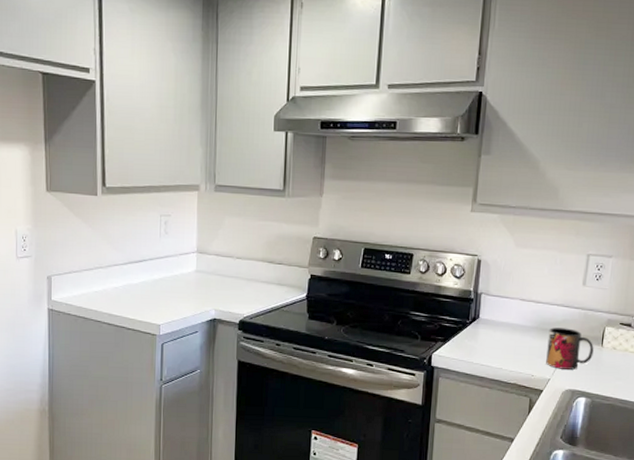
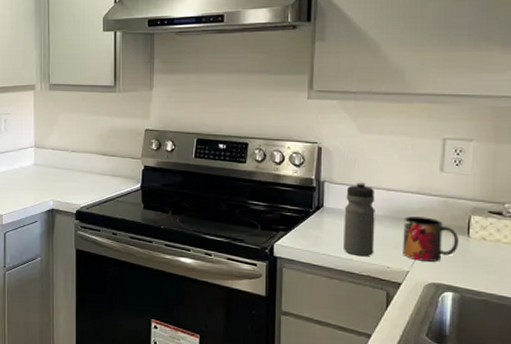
water bottle: none [495,294,526,366] -> present [343,181,375,257]

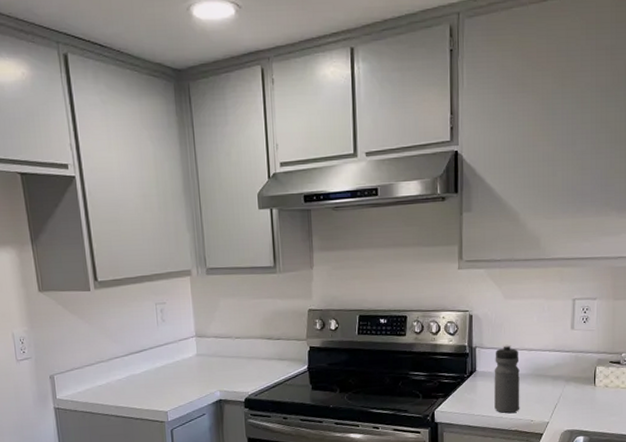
mug: present [403,216,459,262] -> none [543,372,587,412]

